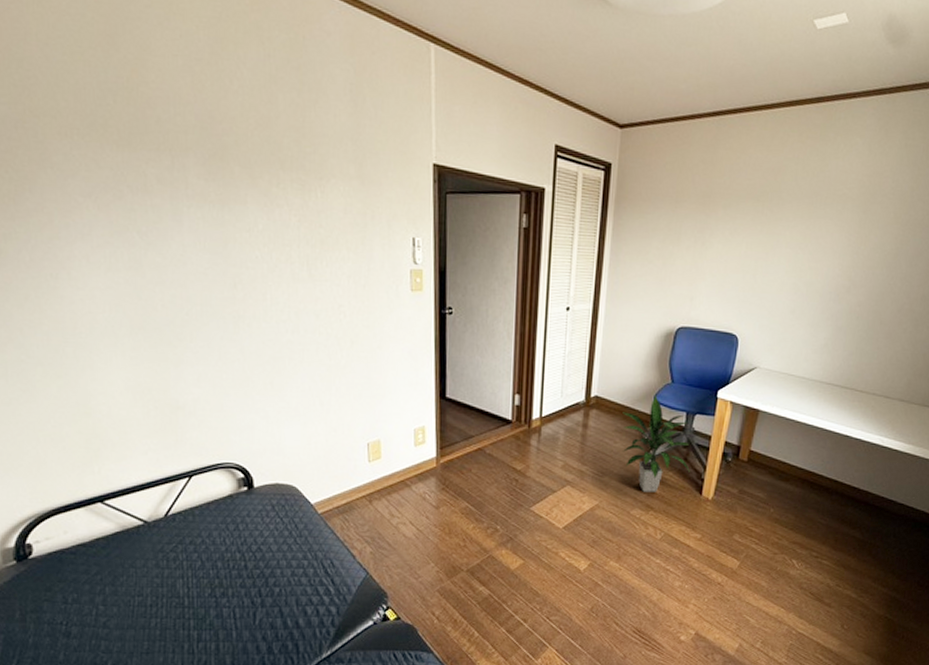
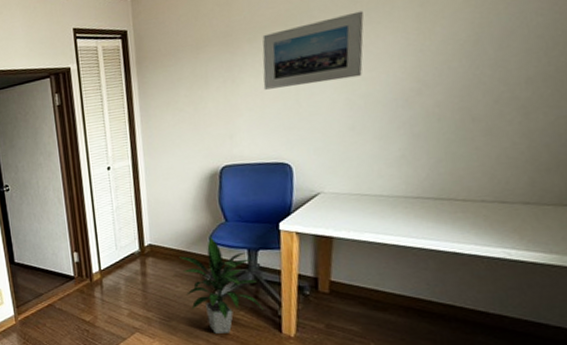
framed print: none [728,203,821,265] -> present [262,10,364,90]

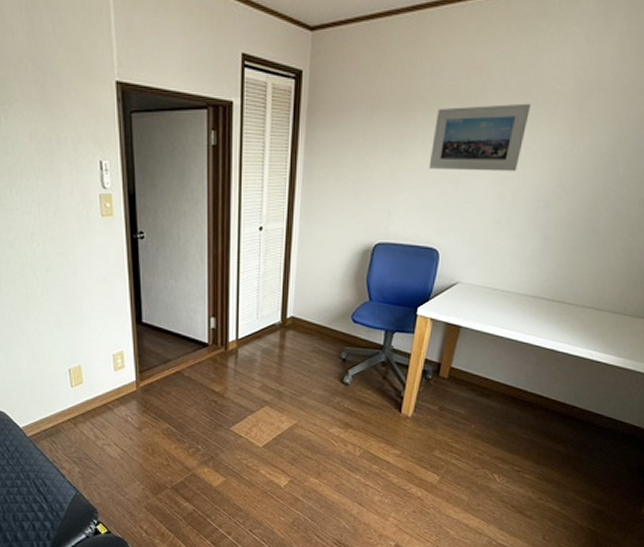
indoor plant: present [179,235,263,334] -> none [319,314,389,411]

